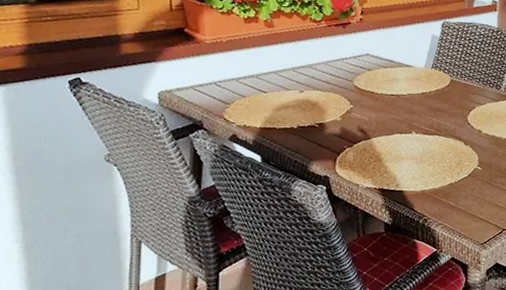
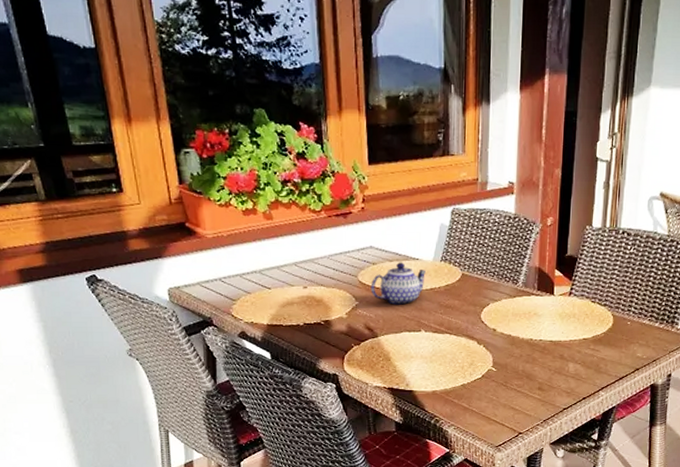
teapot: none [365,69,418,108] -> present [370,262,426,305]

